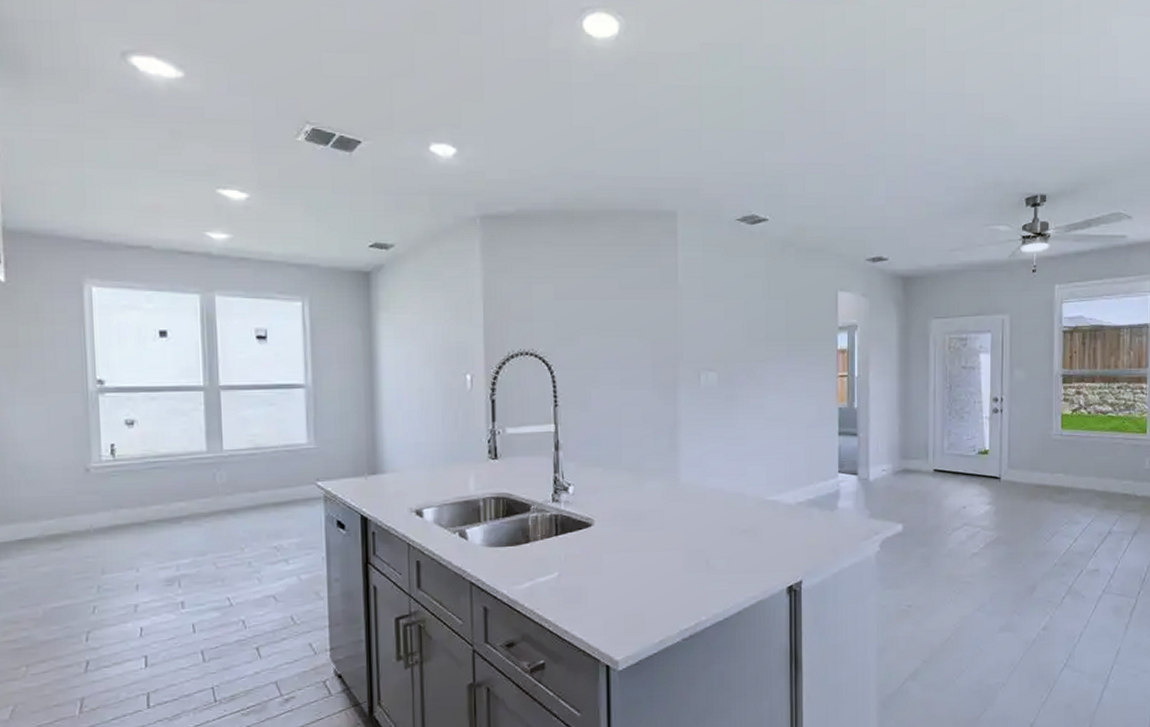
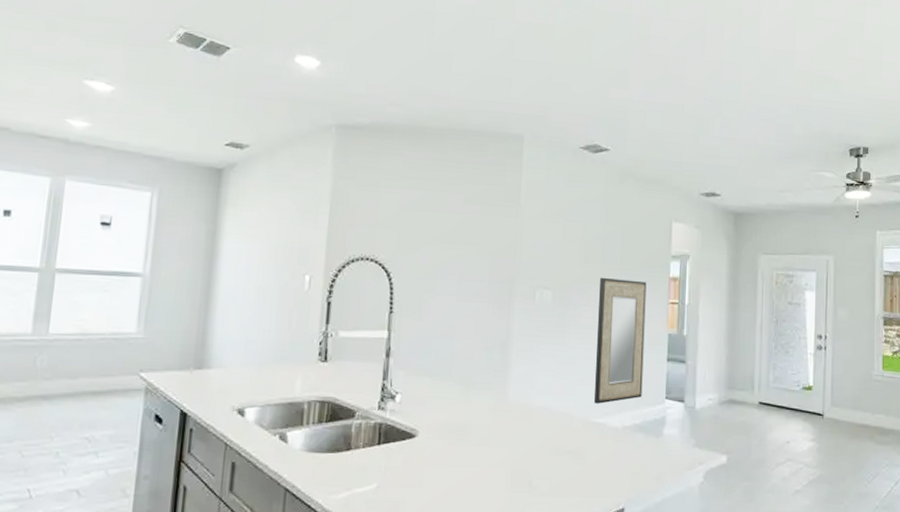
home mirror: none [765,354,815,482] -> present [593,277,647,404]

